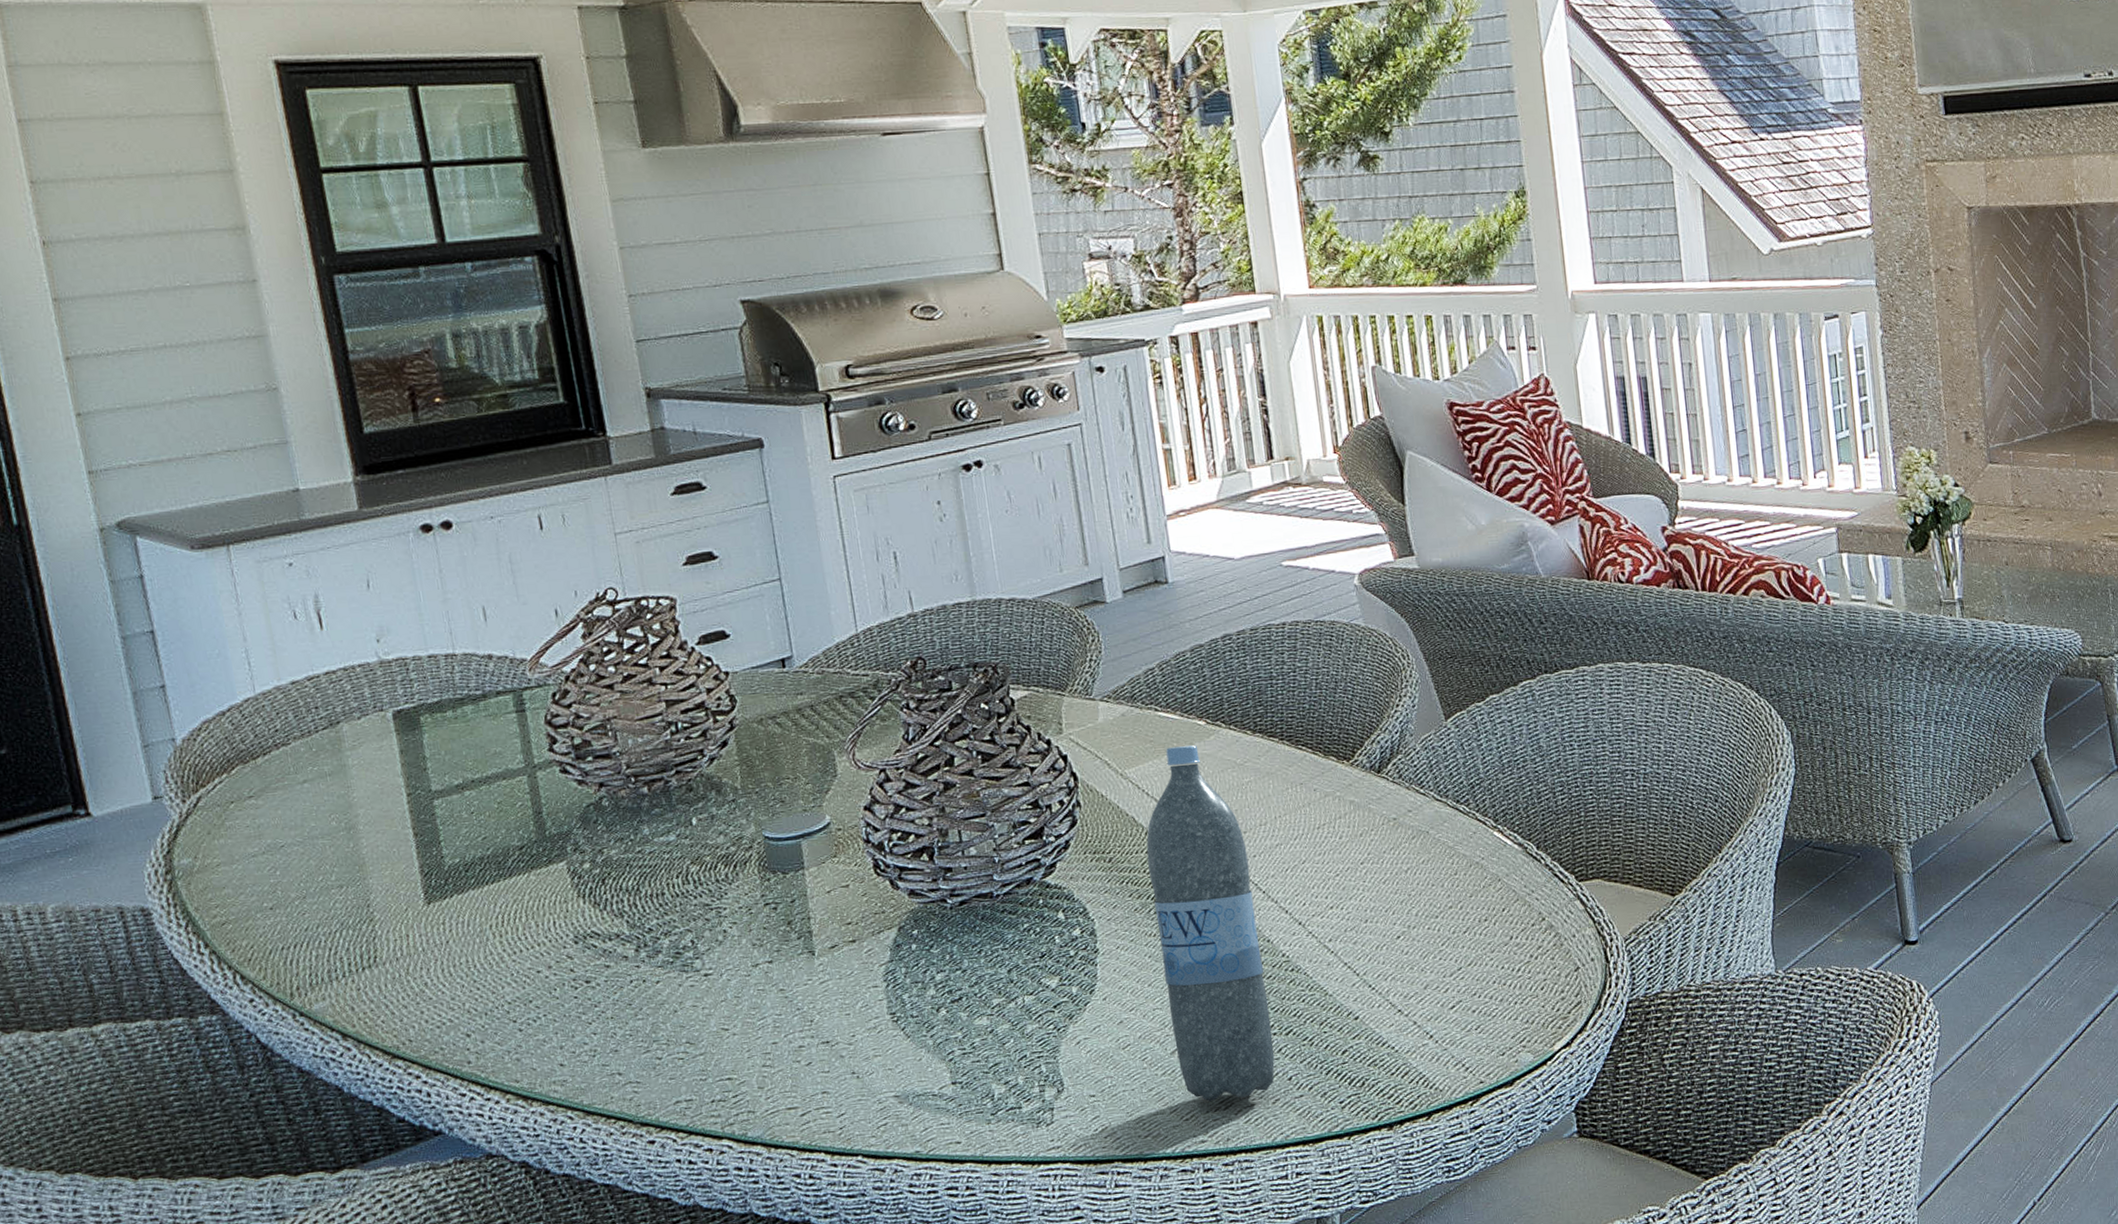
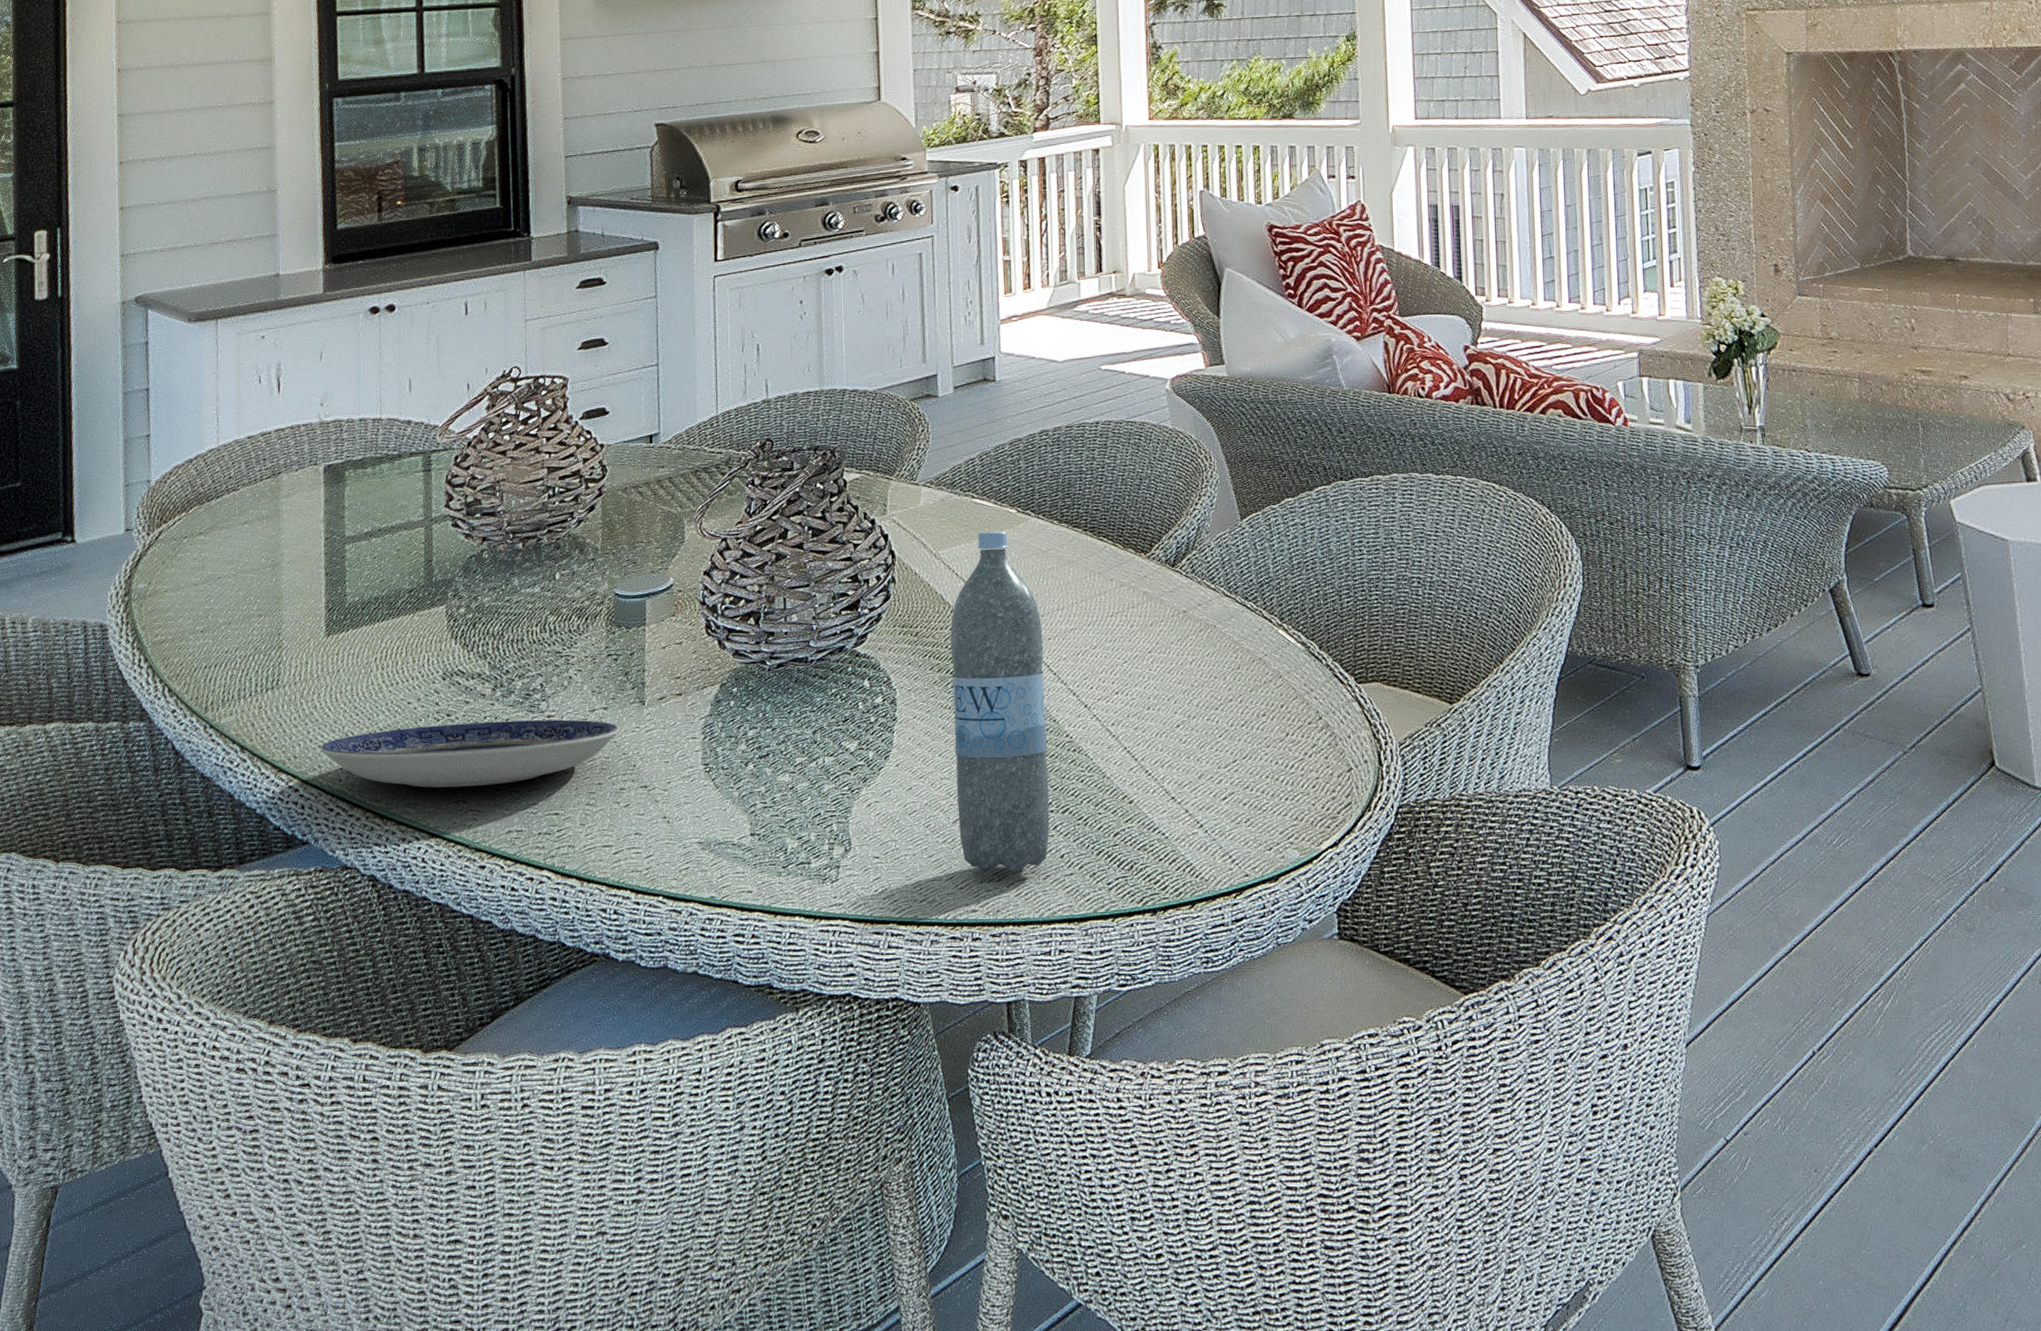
plate: none [440,976,789,1063] -> present [321,719,619,788]

